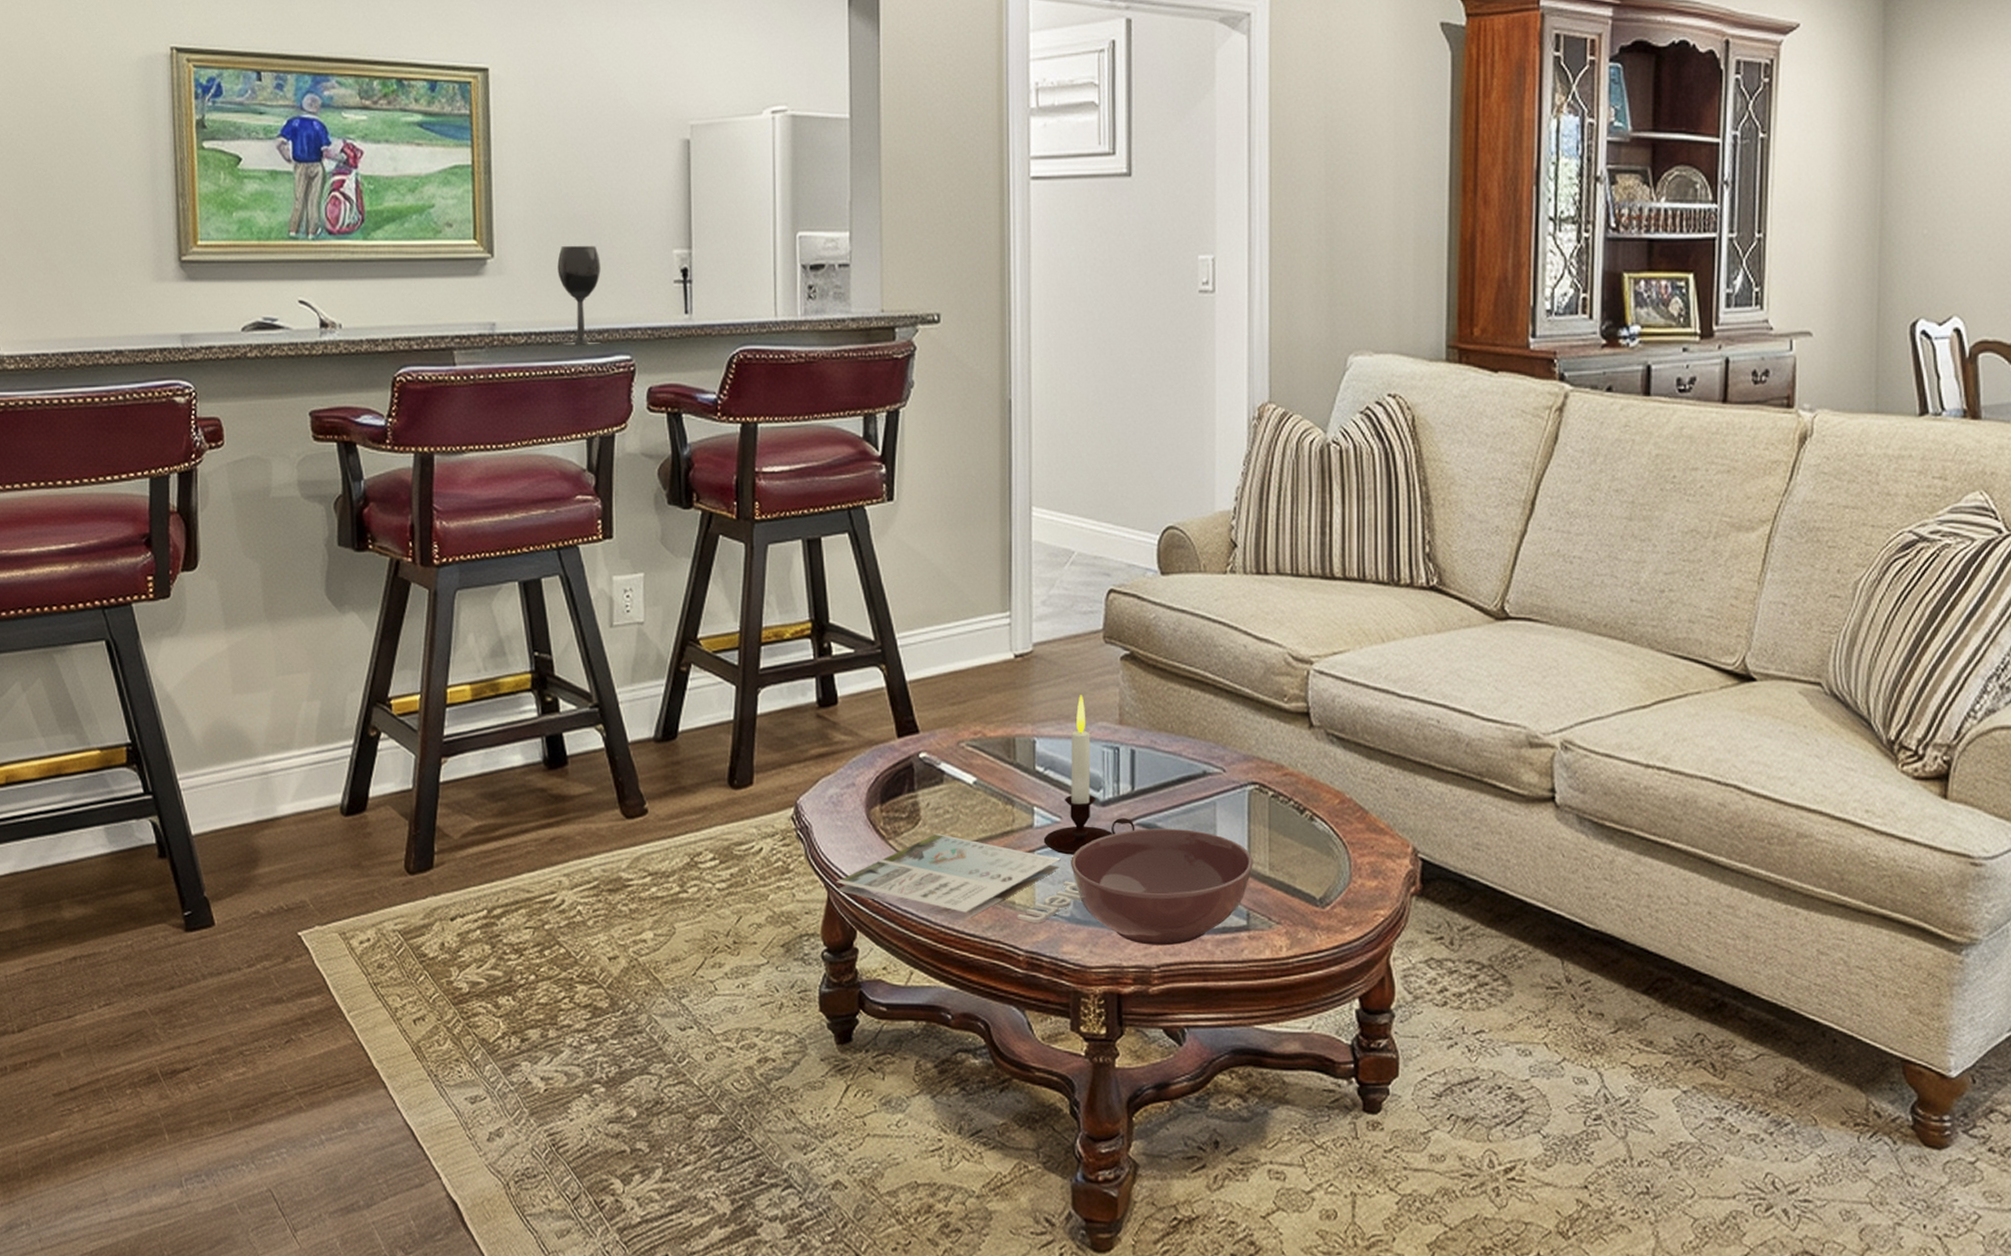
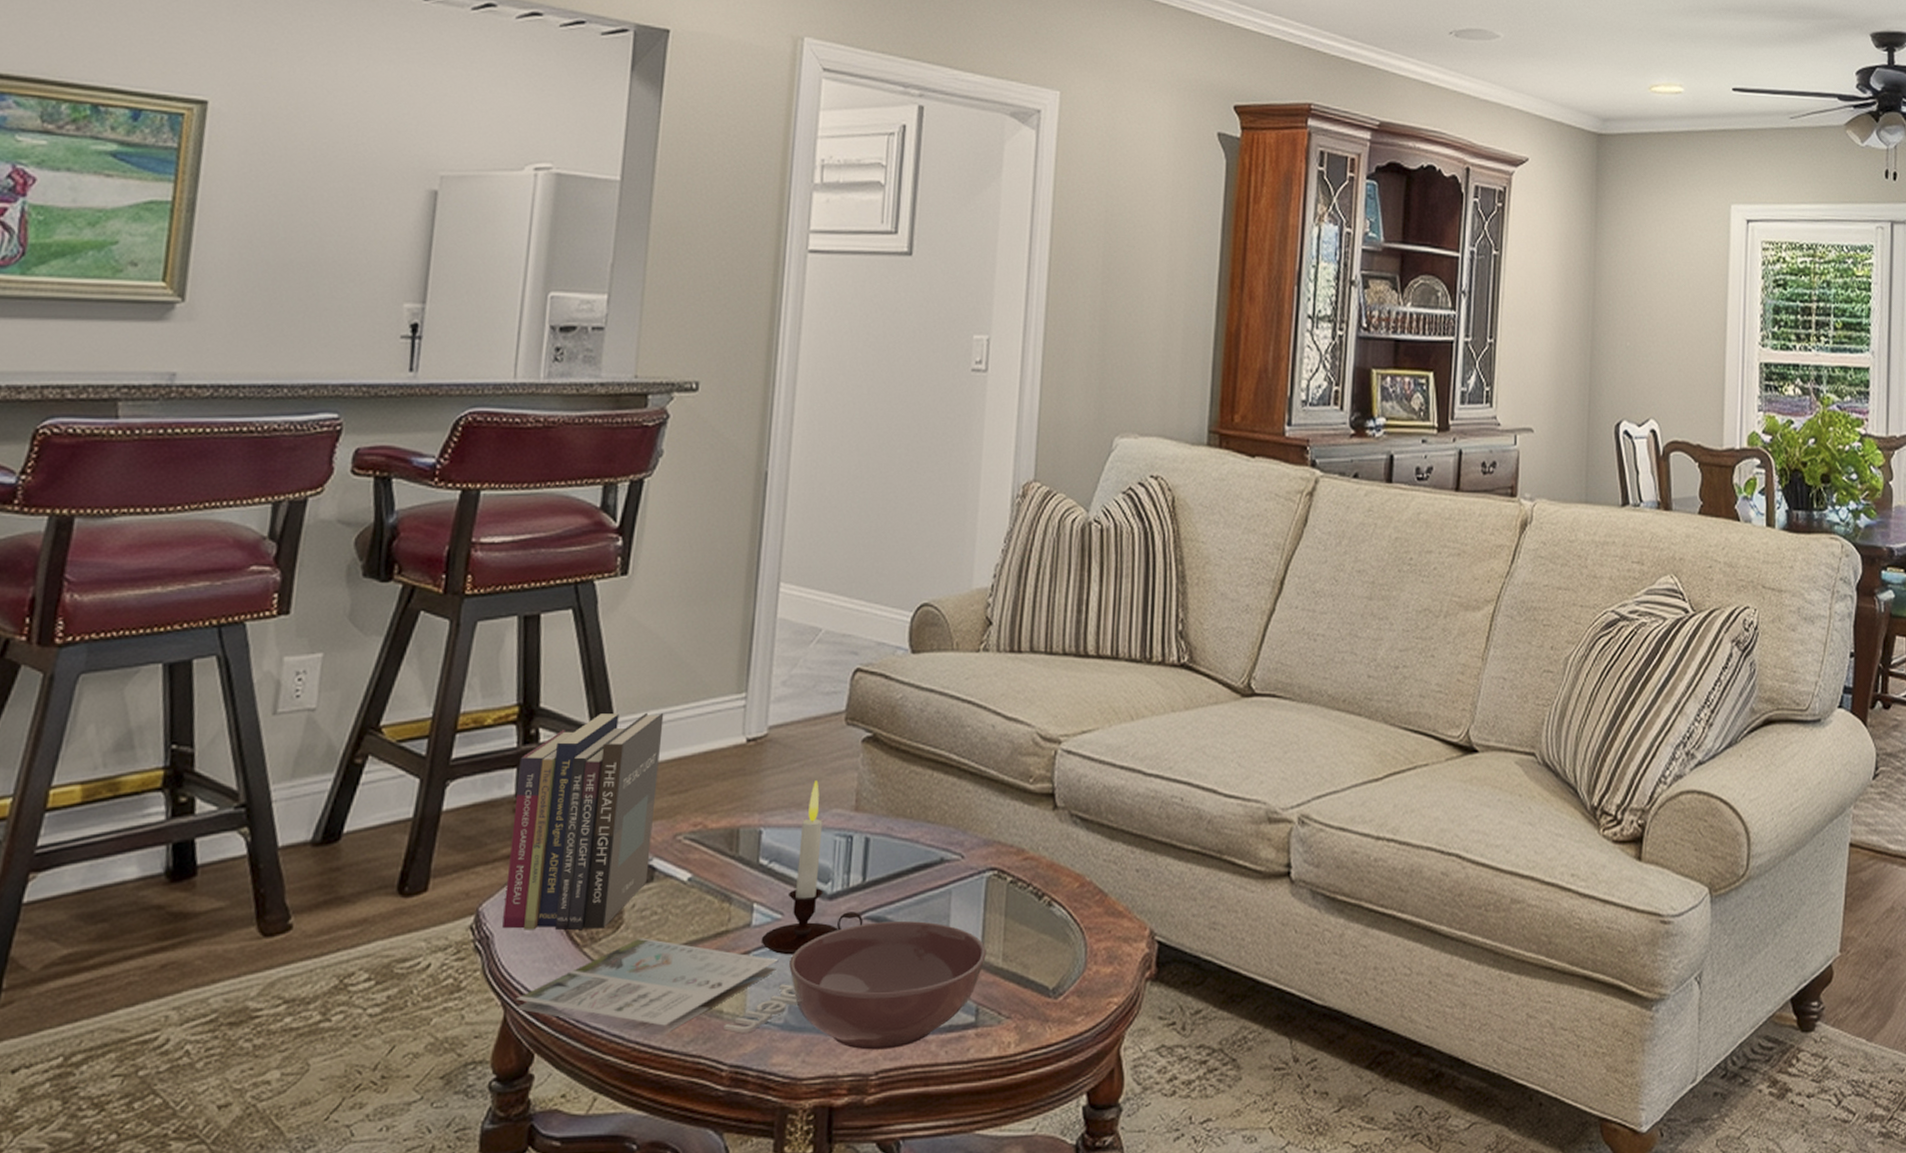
wine glass: present [557,246,602,345] -> none [255,294,316,401]
books: none [817,629,938,825] -> present [502,712,664,931]

